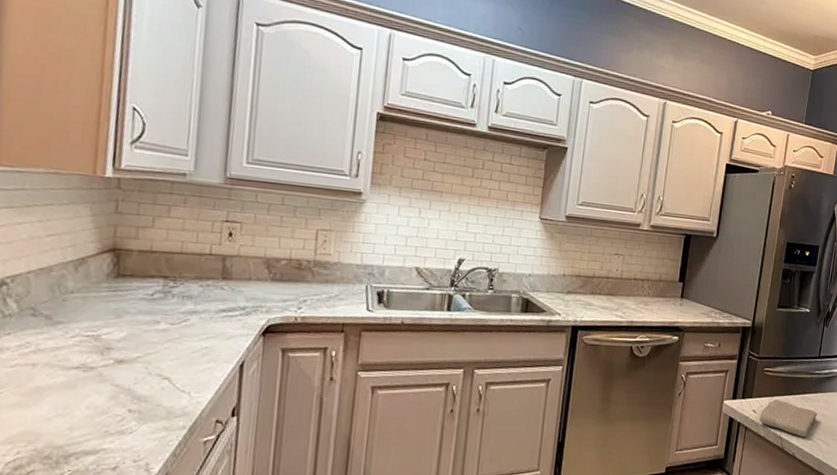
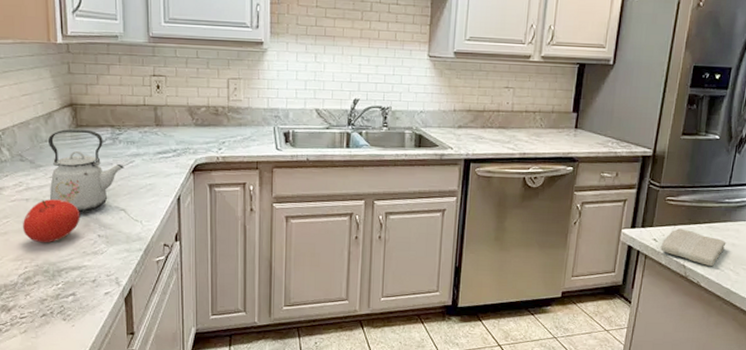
fruit: none [22,364,107,421] -> present [23,199,80,243]
kettle: none [66,279,175,382] -> present [48,129,124,213]

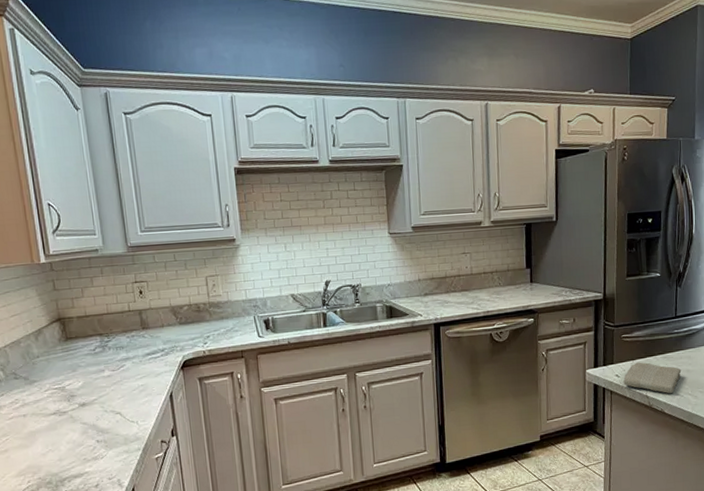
fruit: present [23,199,80,243] -> none [22,411,78,456]
kettle: present [48,129,124,213] -> none [40,340,116,422]

